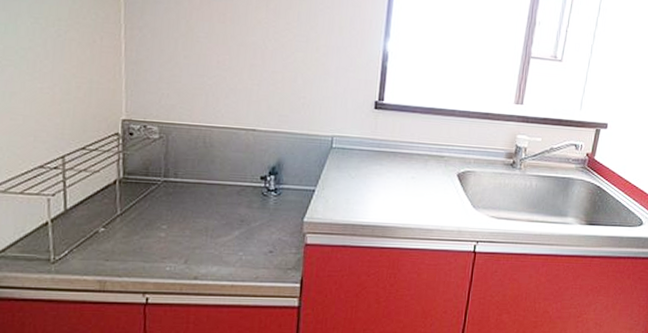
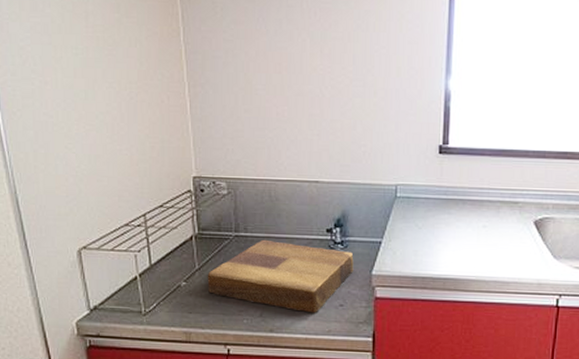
cutting board: none [129,185,287,260] -> present [207,239,354,313]

